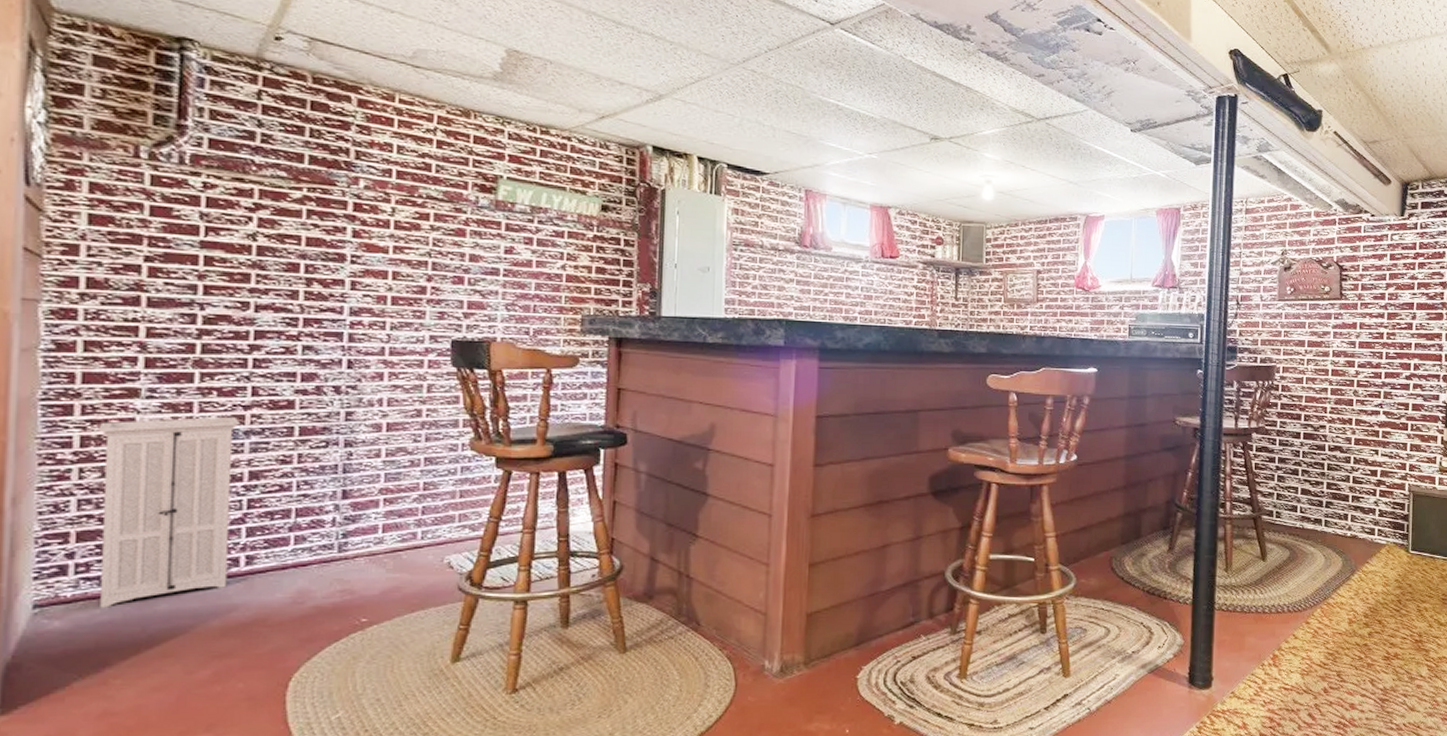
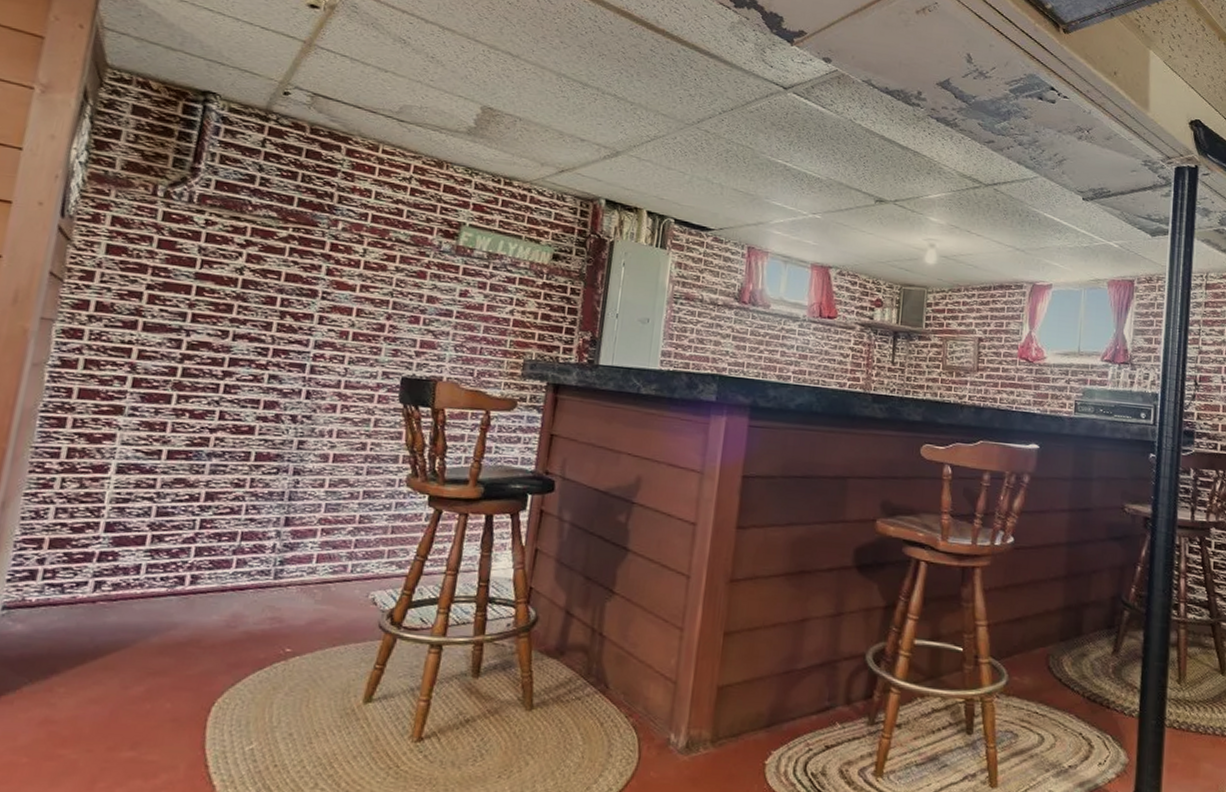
storage cabinet: present [98,414,240,608] -> none [58,433,205,615]

